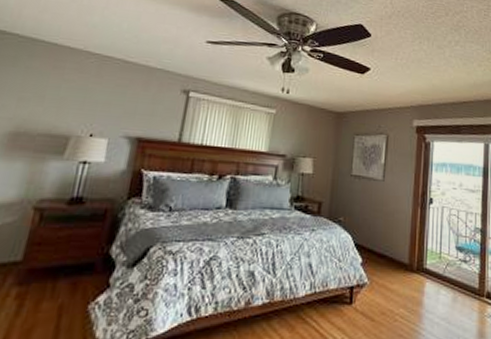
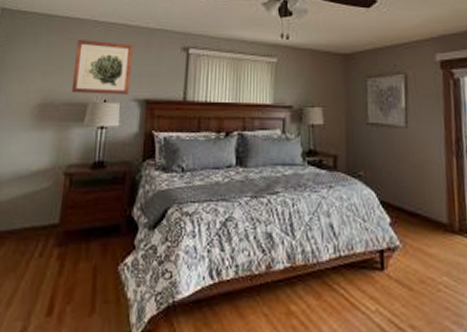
wall art: none [52,69,129,131] -> present [71,40,133,95]

